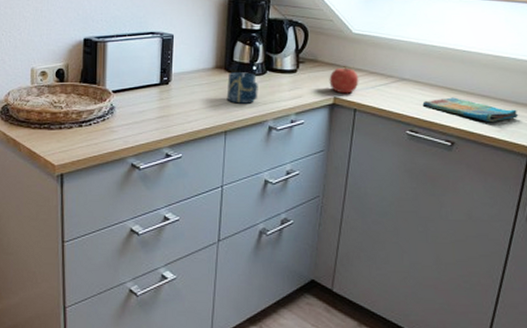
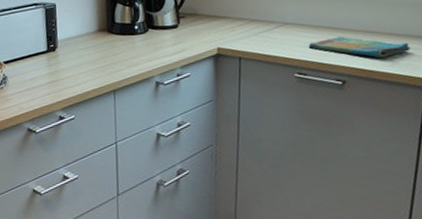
cup: present [226,72,258,104] -> none [111,32,143,63]
fruit: present [329,66,359,94] -> none [211,17,242,44]

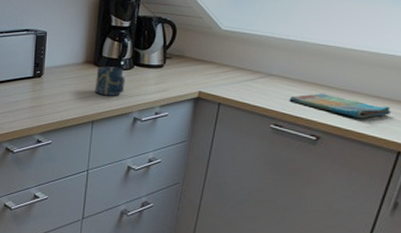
cup: none [111,32,143,63] -> present [94,67,125,96]

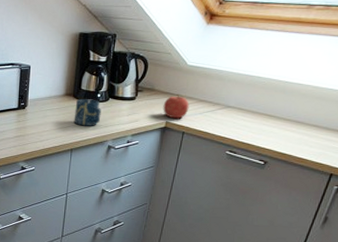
fruit: none [195,62,225,88] -> present [163,95,189,119]
dish towel: present [289,93,392,119] -> none [243,123,328,146]

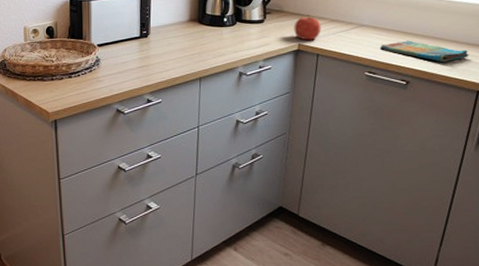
cup: present [74,99,101,126] -> none [200,24,229,53]
dish towel: none [243,123,328,146] -> present [380,40,470,63]

